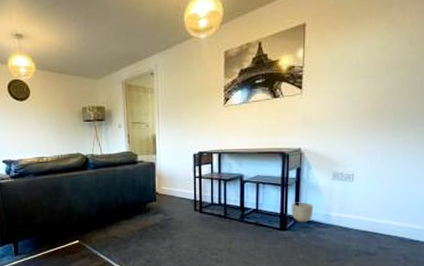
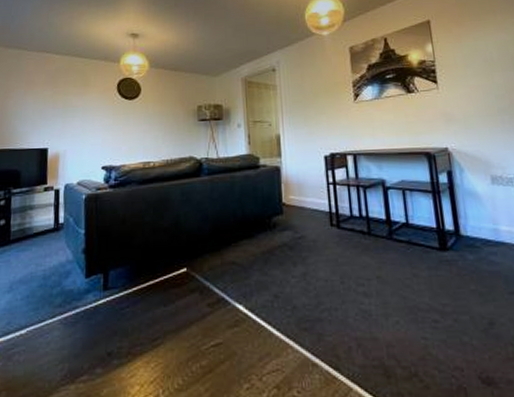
planter: present [291,202,314,223] -> none [448,212,478,241]

